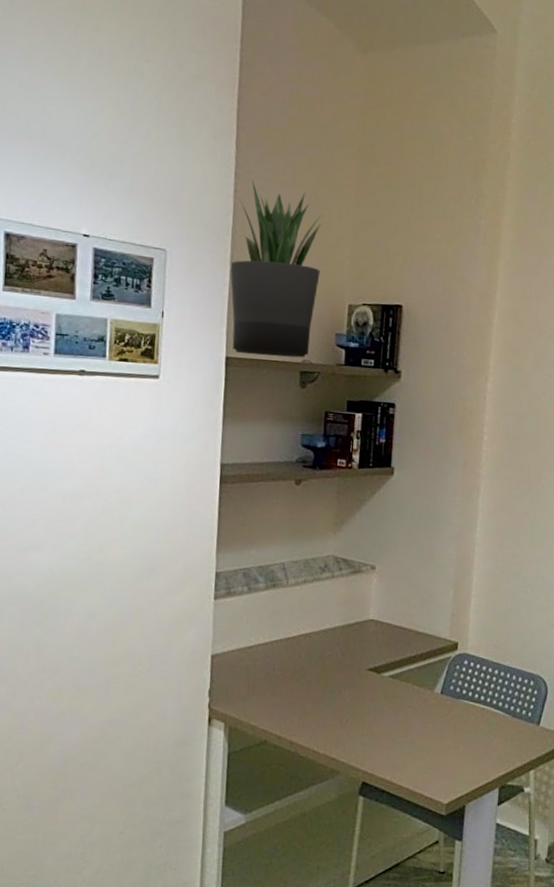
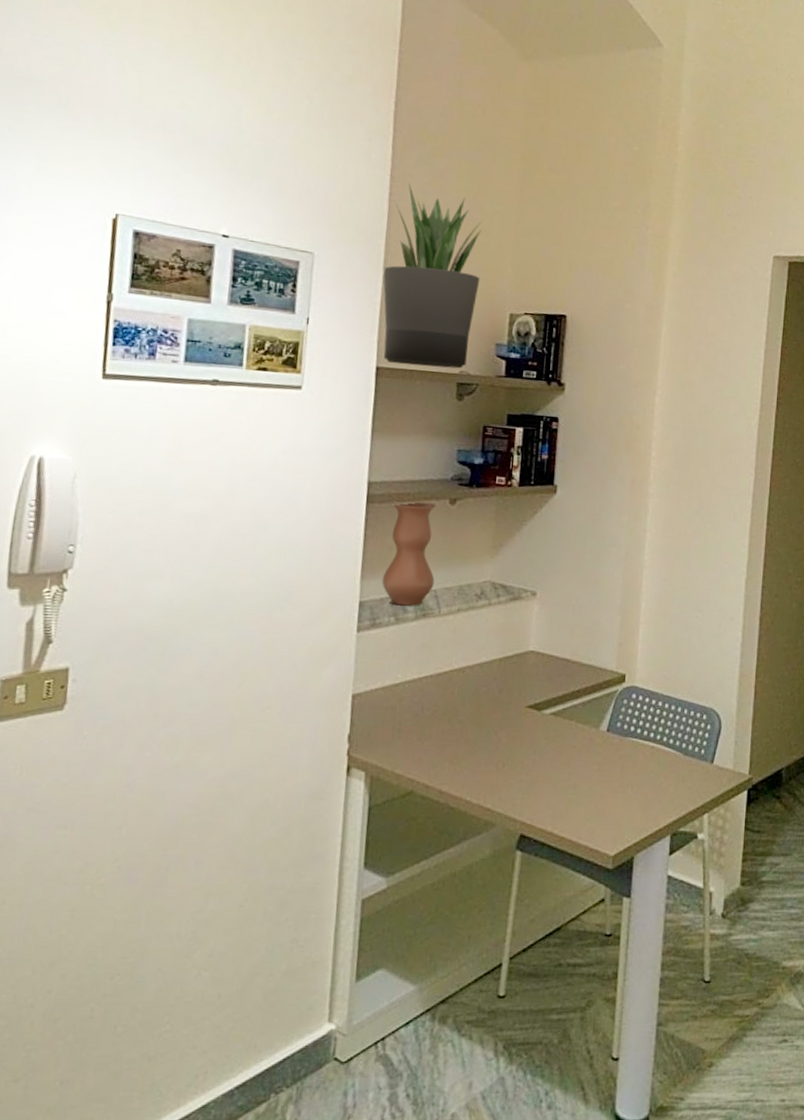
vase: none [235,481,283,577] -> present [382,501,436,606]

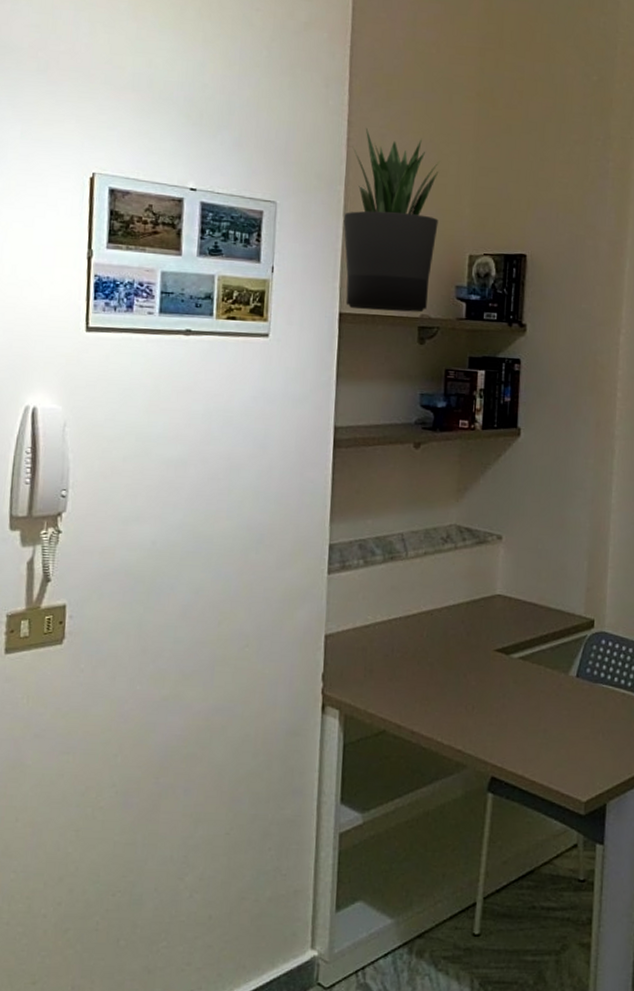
vase: present [382,501,436,606] -> none [350,445,401,549]

